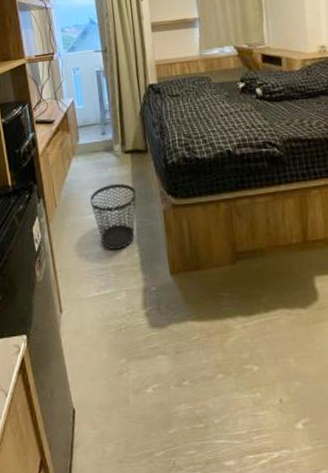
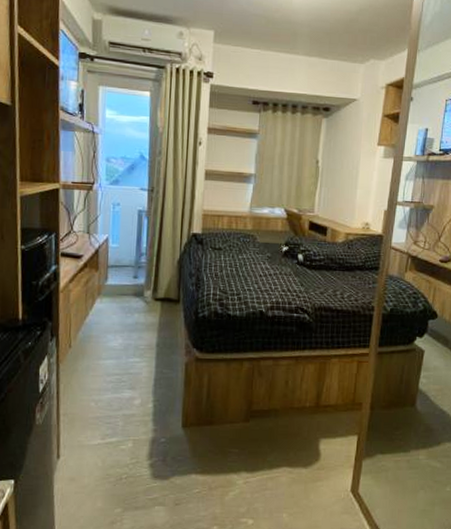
wastebasket: present [89,183,137,249] -> none [108,330,161,397]

